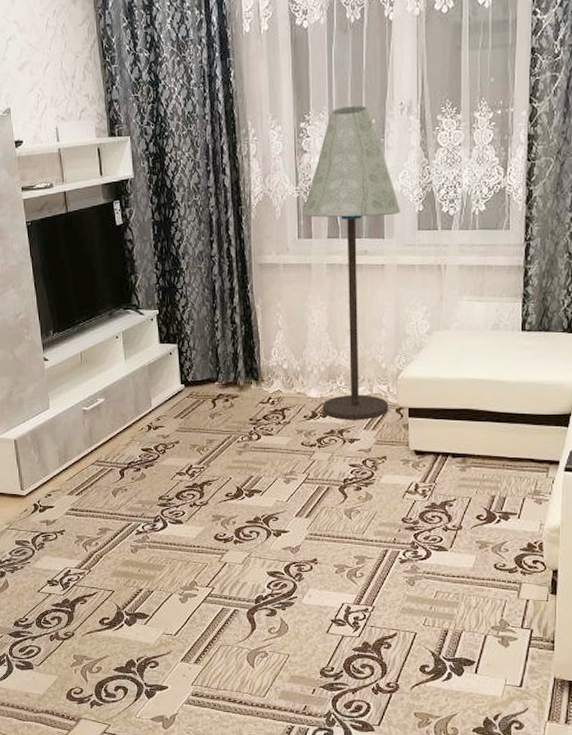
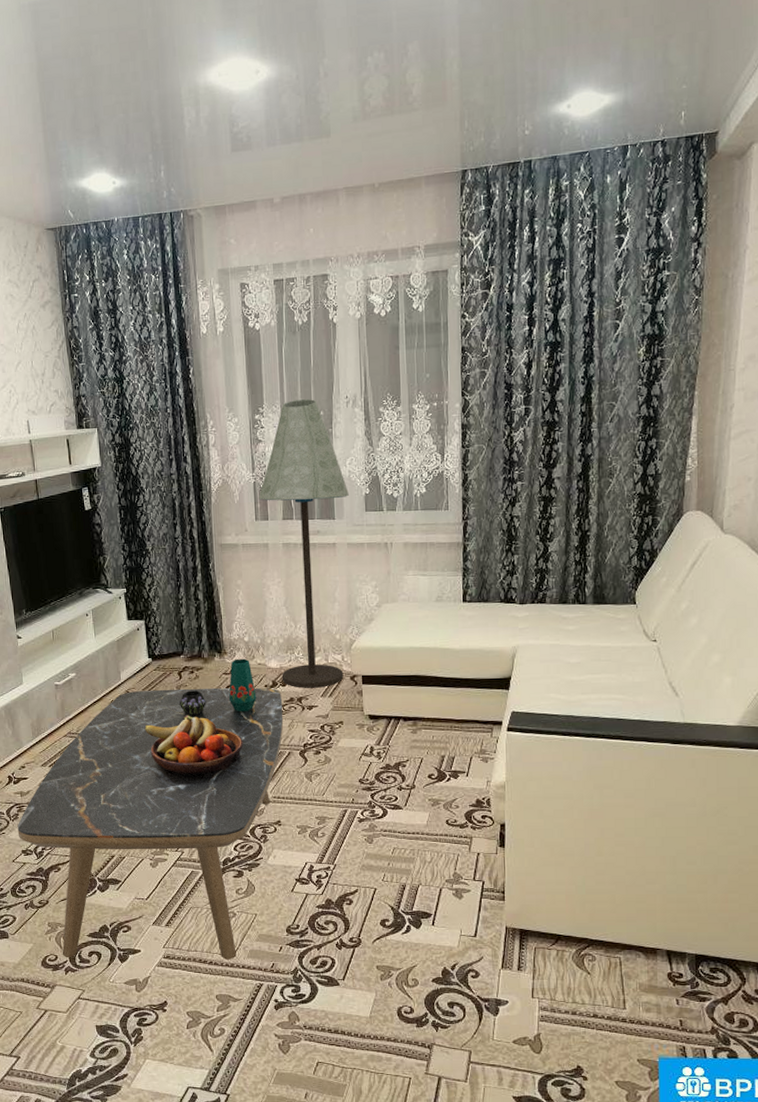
coffee table: none [43,417,323,700] -> present [17,688,284,960]
fruit bowl: none [175,446,280,507] -> present [144,715,244,774]
vase: none [212,387,295,446] -> present [179,658,257,715]

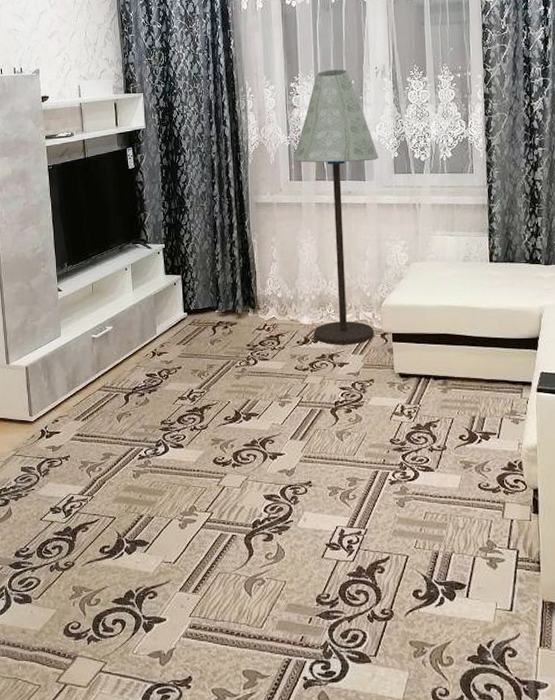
coffee table: present [17,688,284,960] -> none [47,343,315,631]
fruit bowl: present [144,715,244,774] -> none [178,370,275,431]
vase: present [179,658,257,715] -> none [212,314,289,370]

